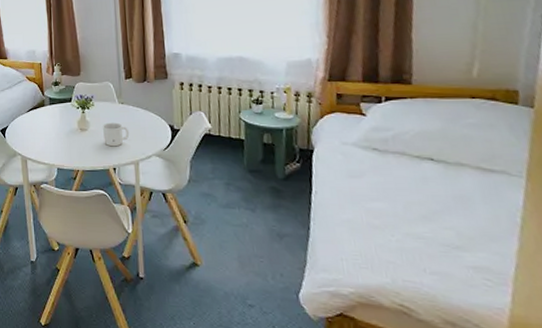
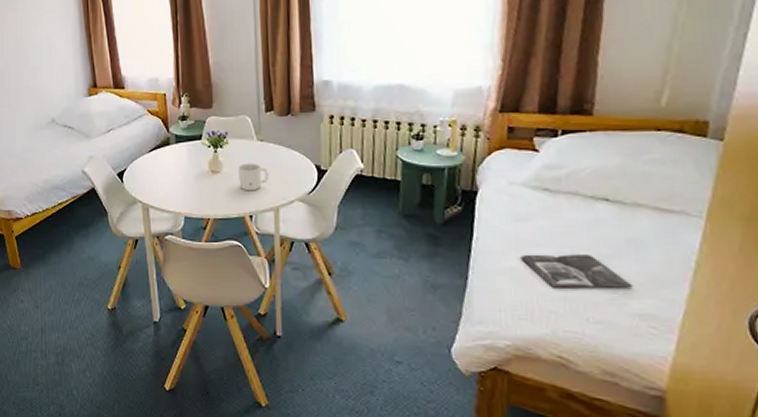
magazine: none [357,207,464,242] -> present [521,254,633,289]

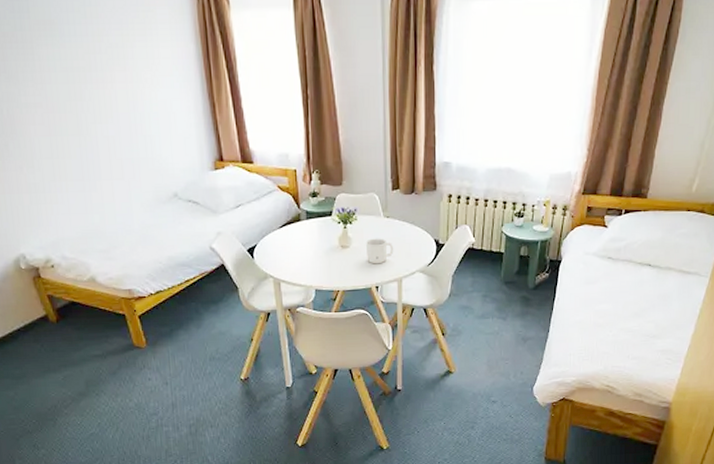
magazine: present [521,254,633,289] -> none [588,308,659,335]

